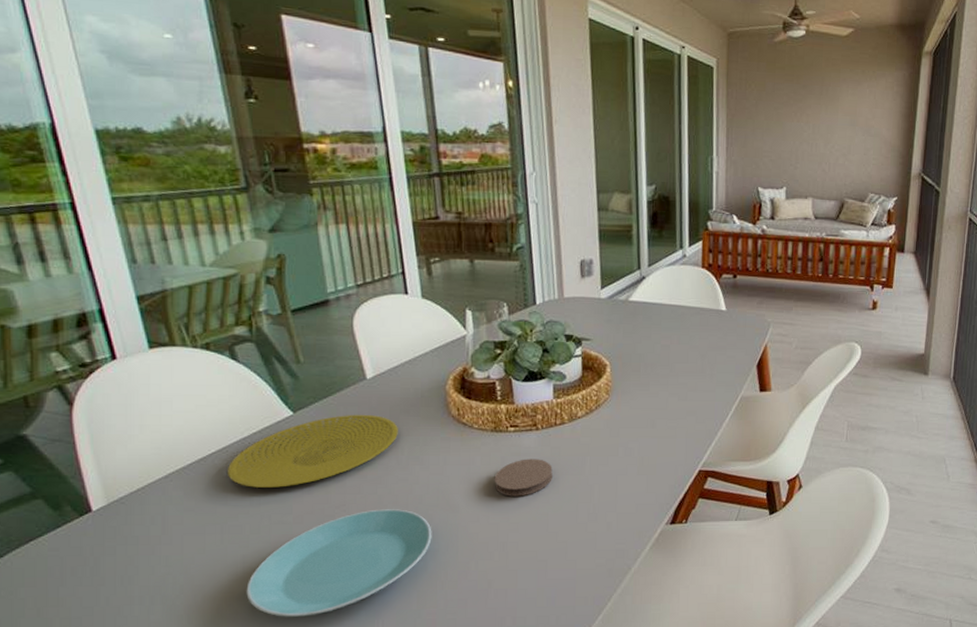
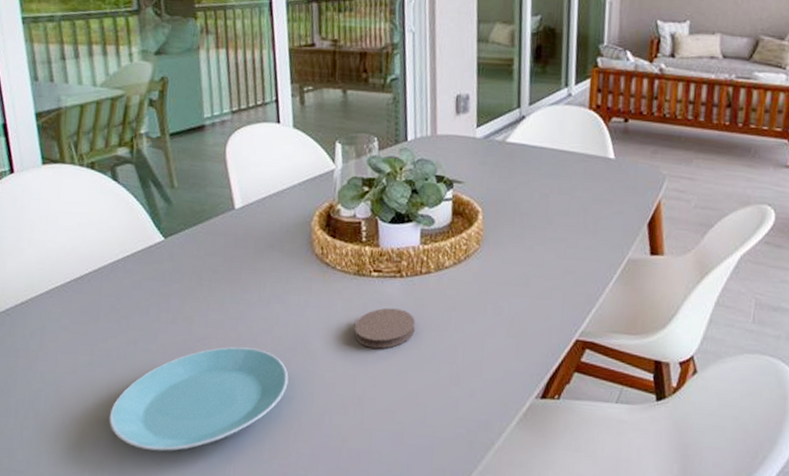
plate: present [227,414,398,488] -> none [100,244,262,314]

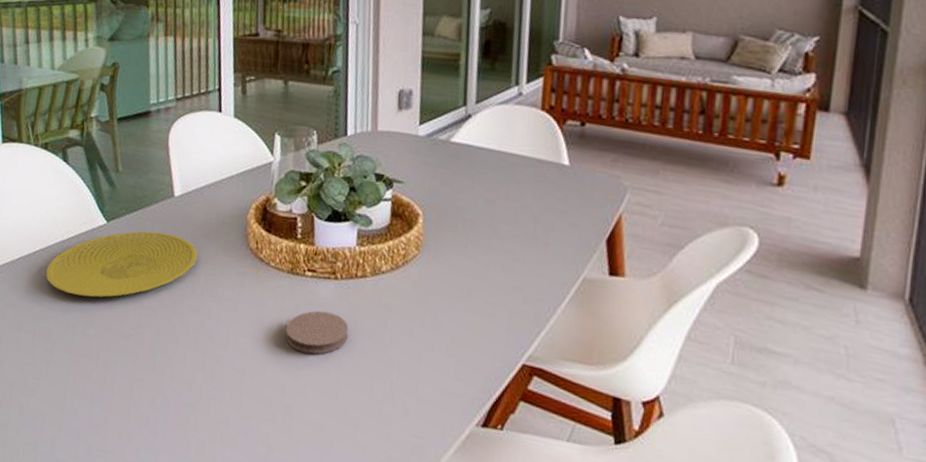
plate: none [100,244,262,314] -> present [45,231,198,298]
plate: present [109,346,289,452] -> none [45,337,218,441]

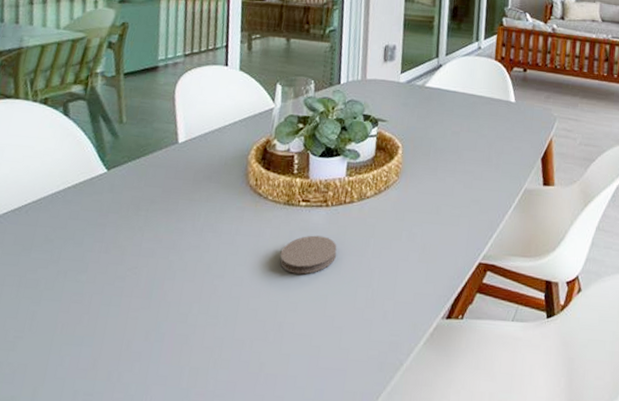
plate: present [45,231,198,298] -> none [36,176,199,244]

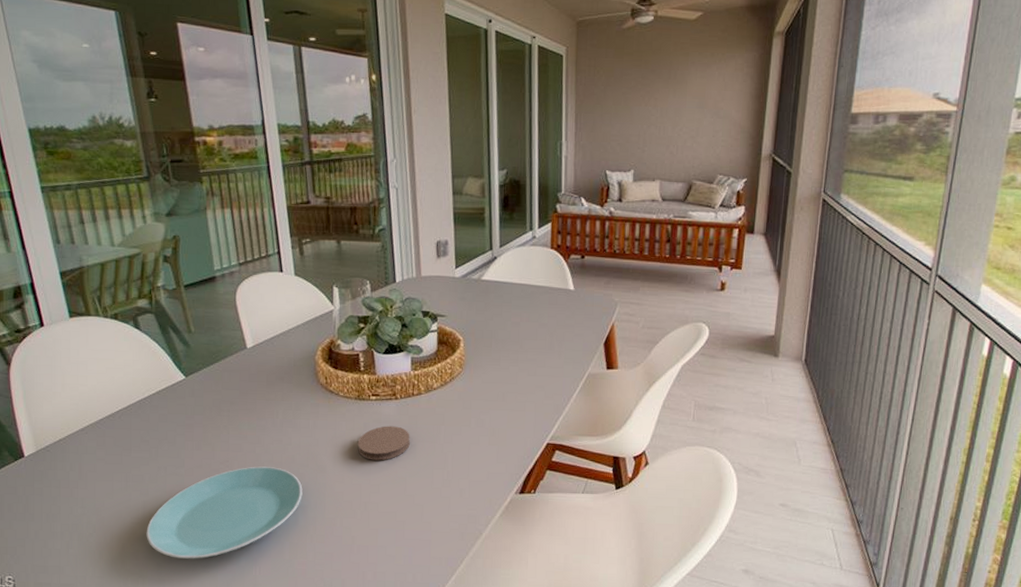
plate: none [27,275,214,385] -> present [146,466,303,559]

